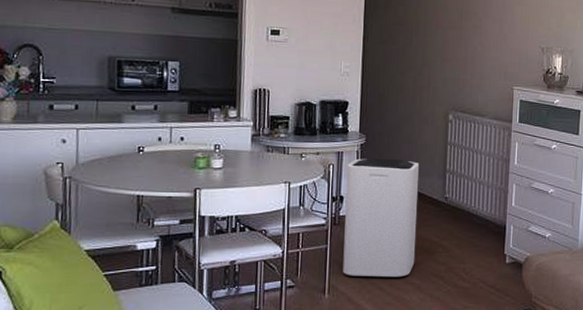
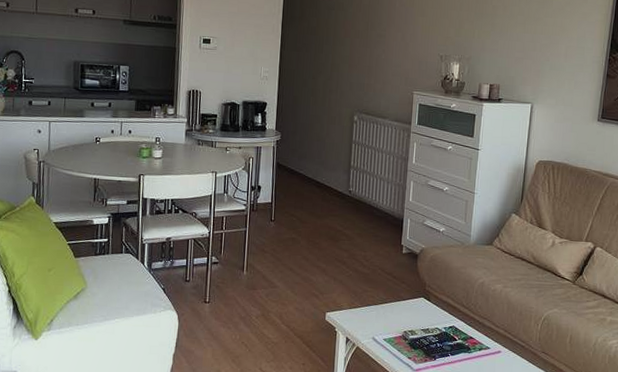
trash can: present [342,157,419,278] -> none [259,153,327,261]

